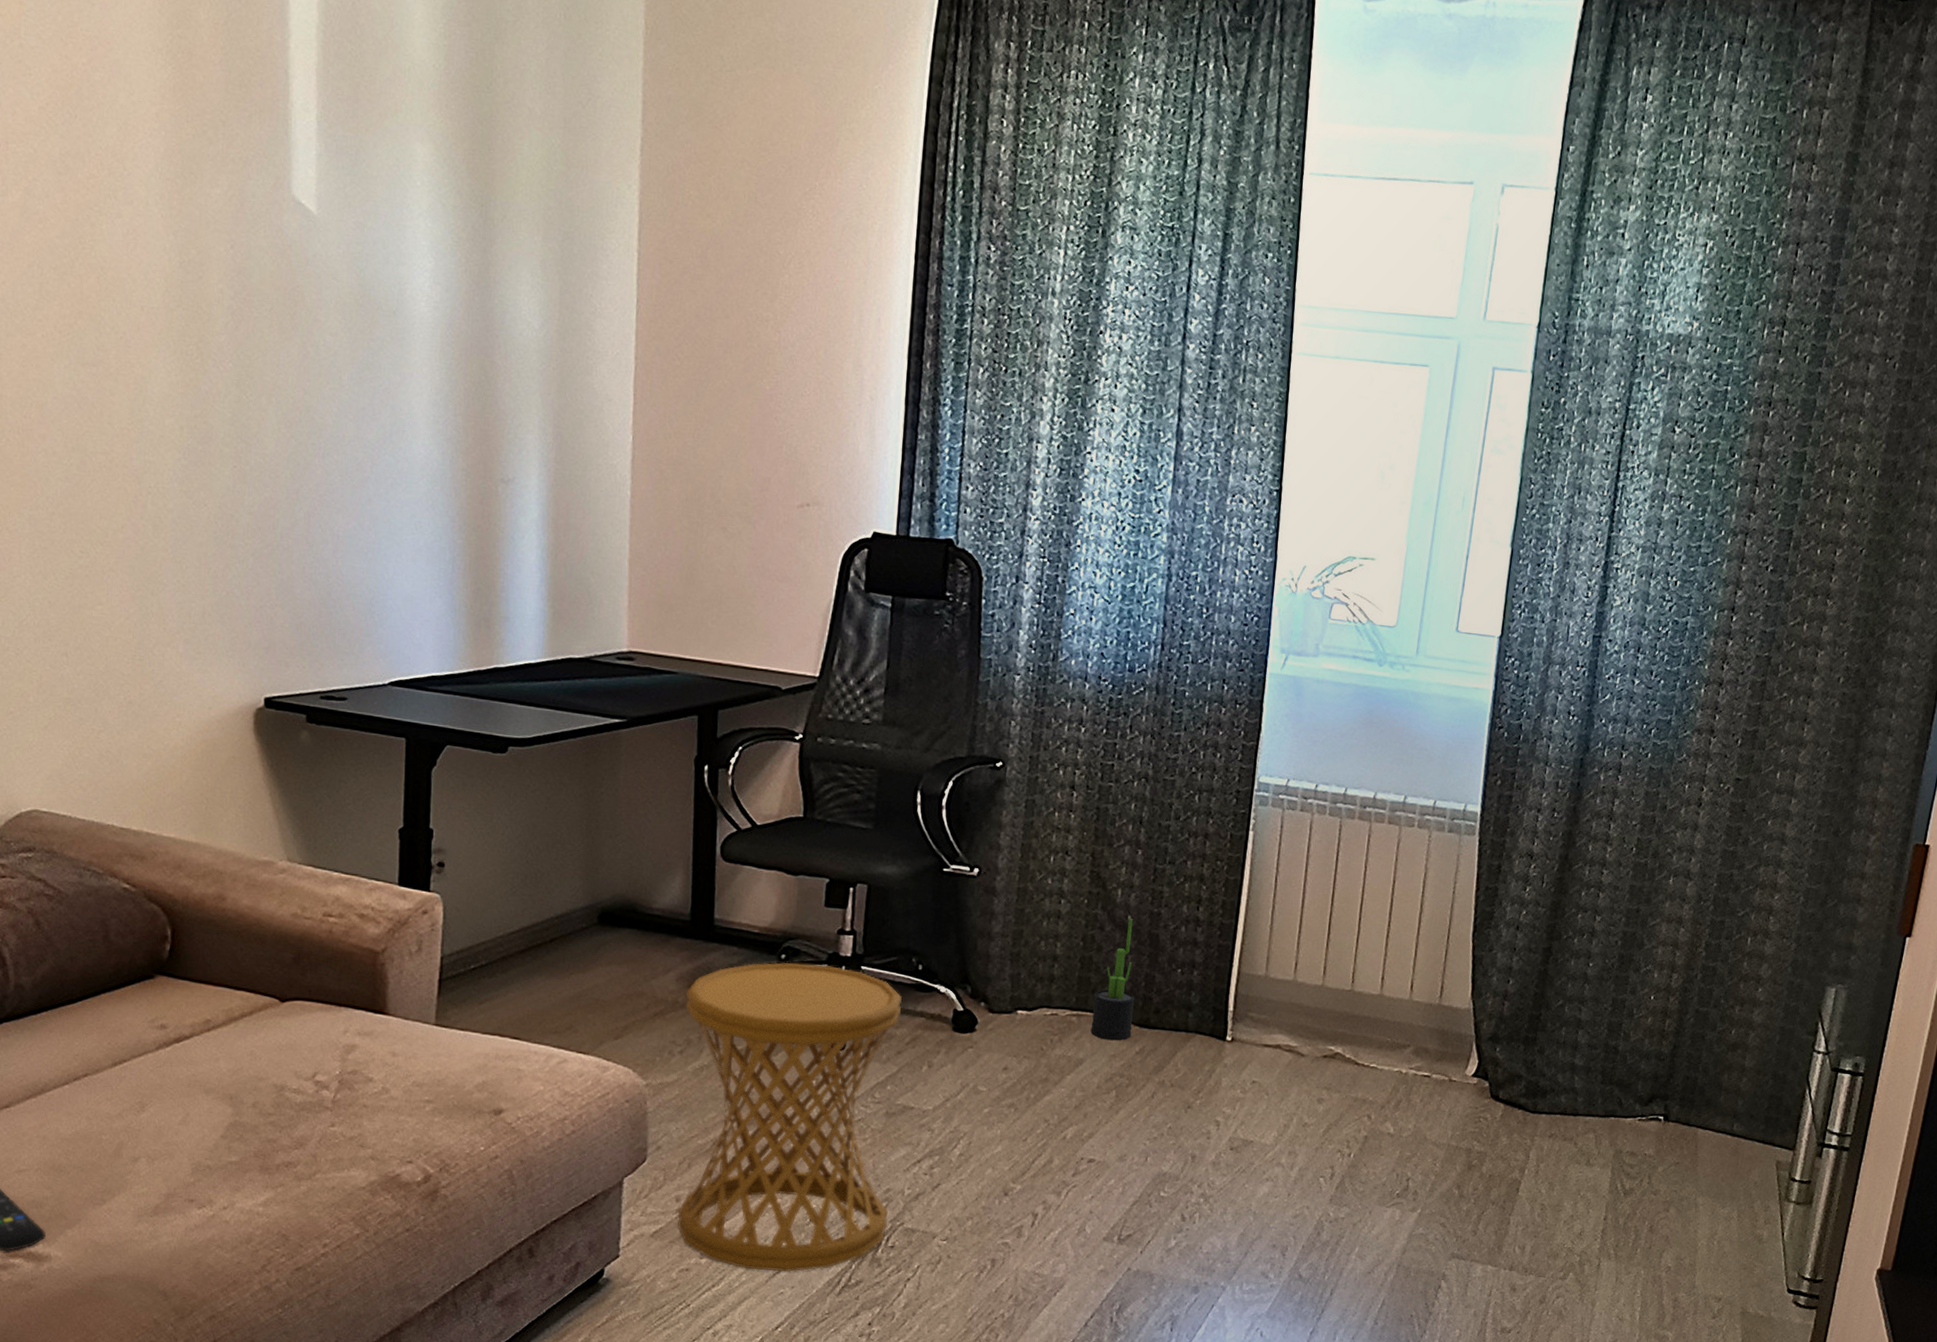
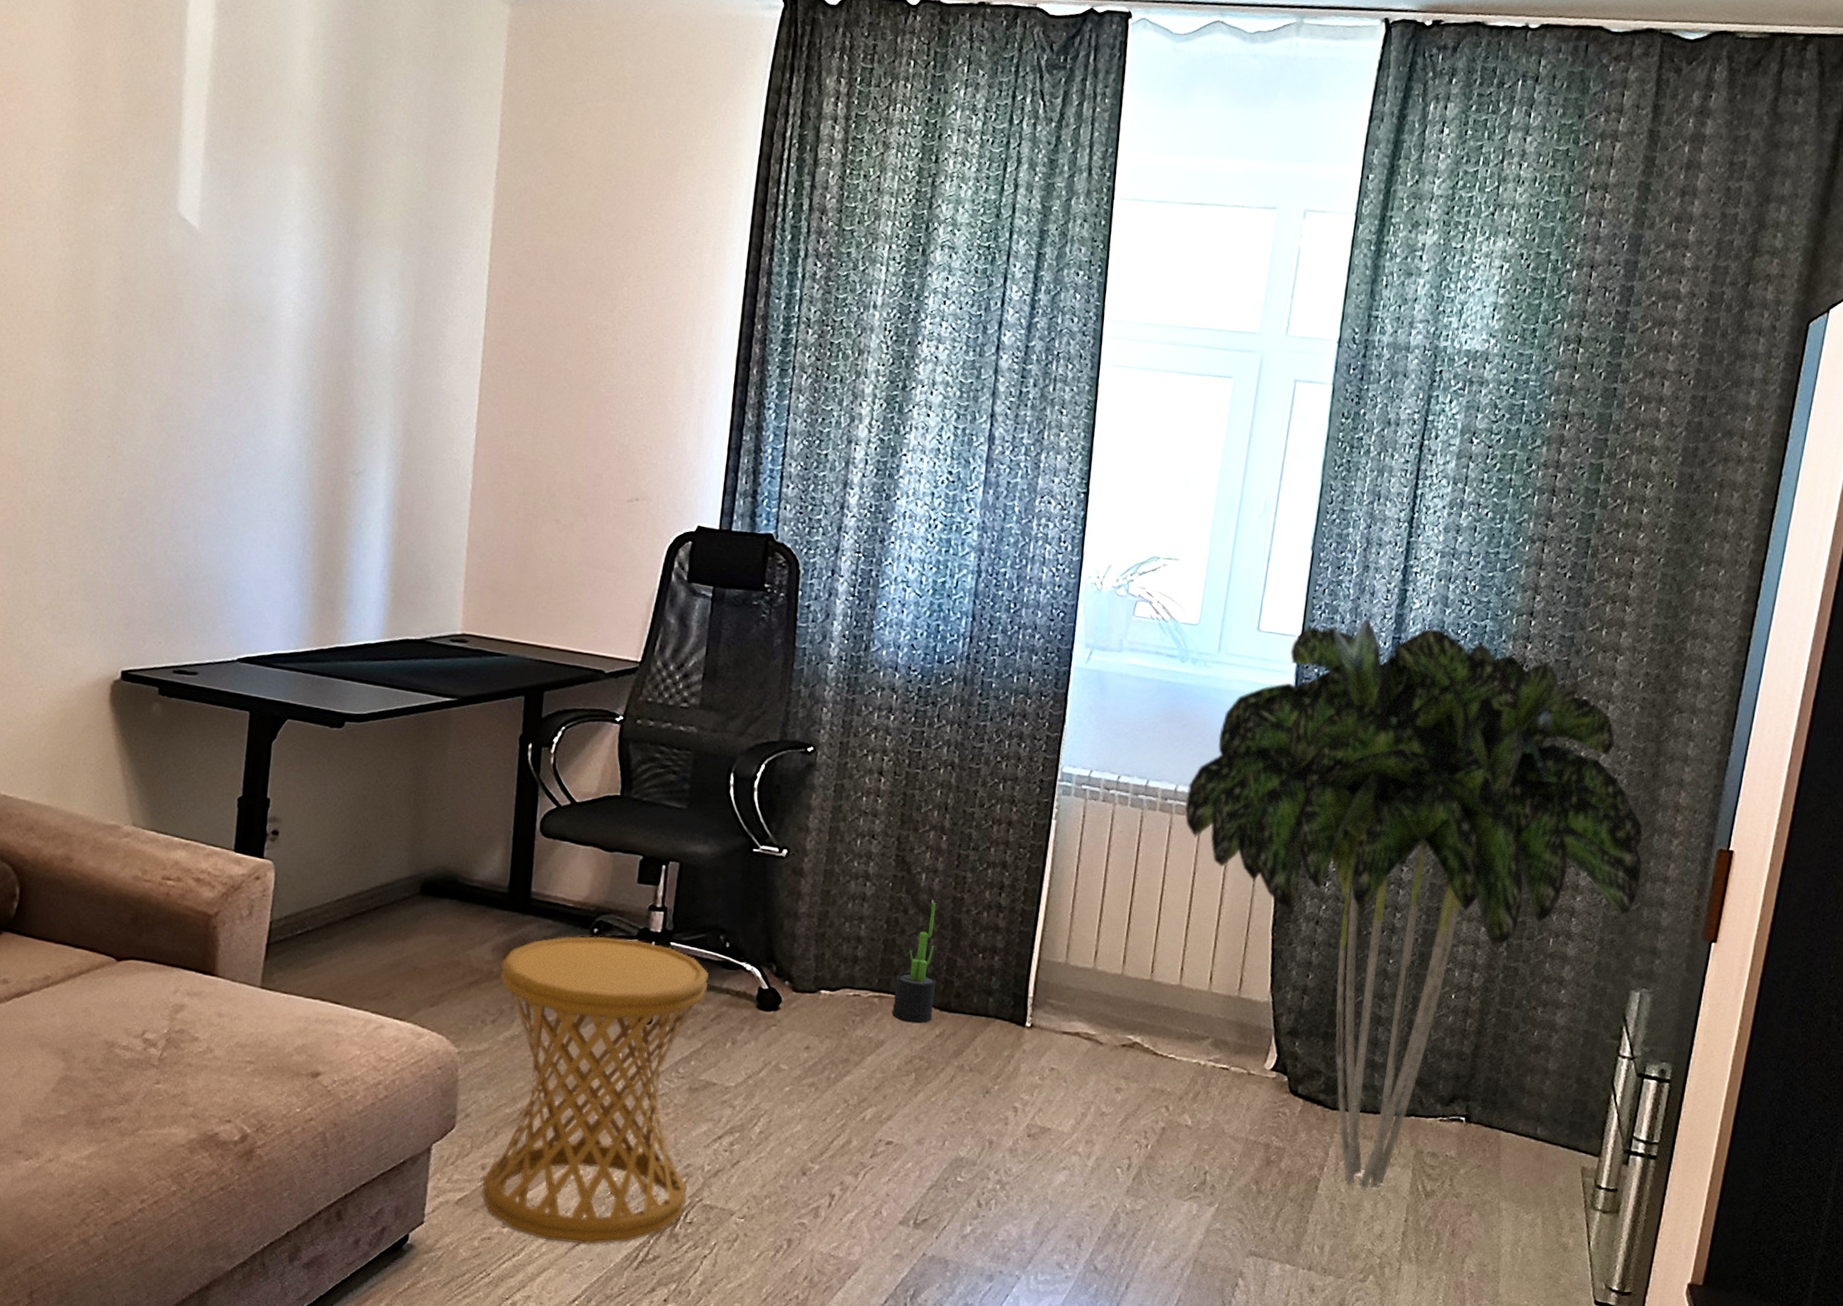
indoor plant: none [1384,617,1841,1190] -> present [1185,618,1643,1190]

